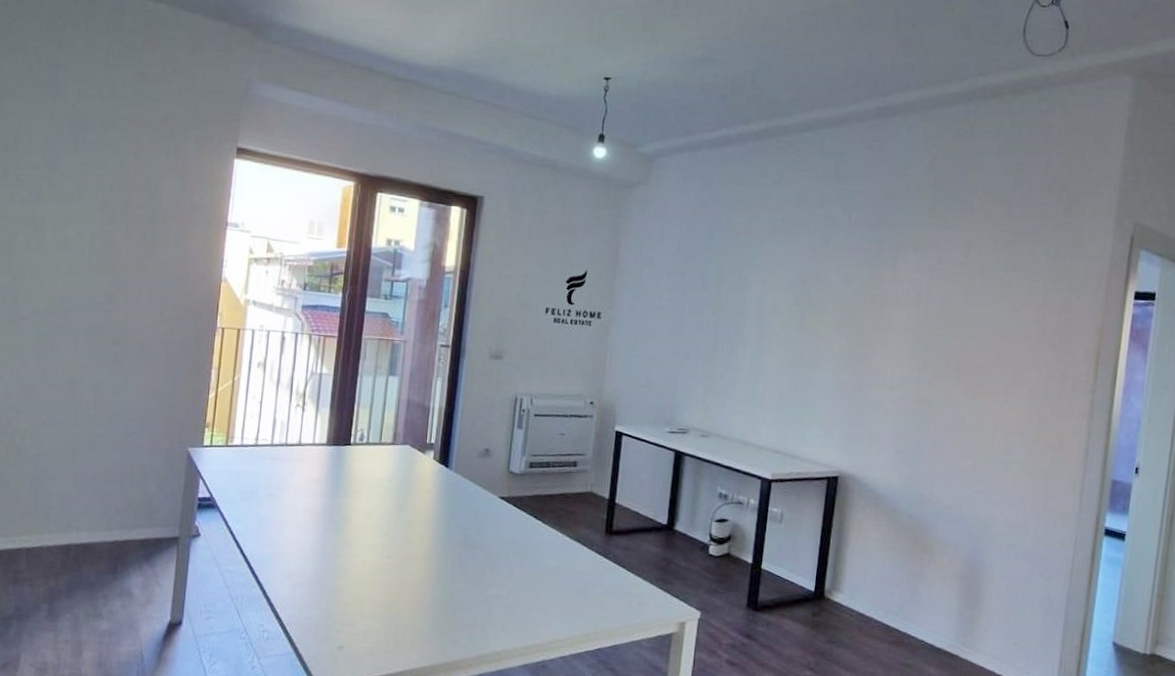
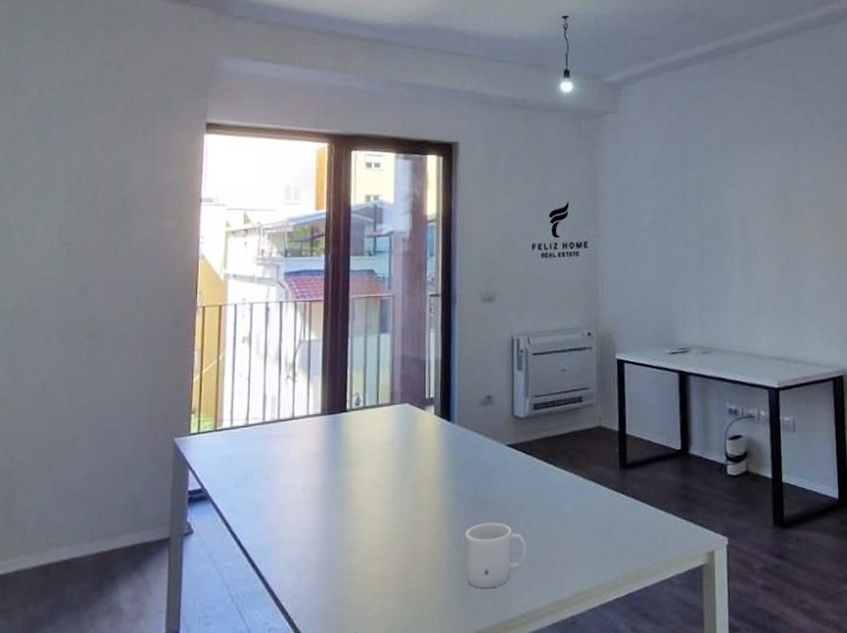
mug: none [448,565,508,625] -> present [465,522,527,589]

